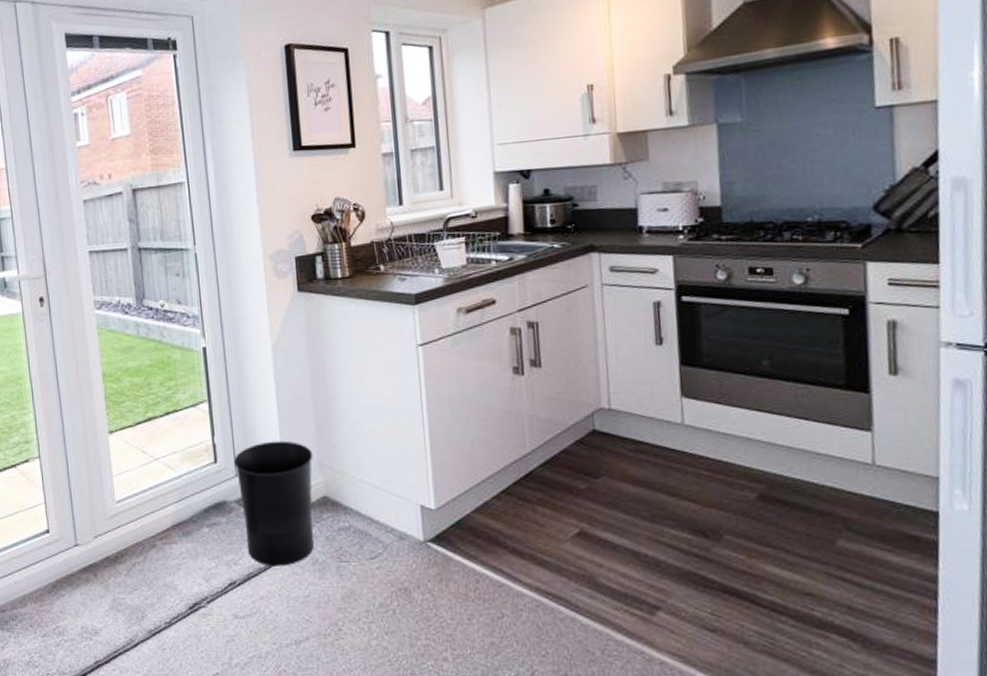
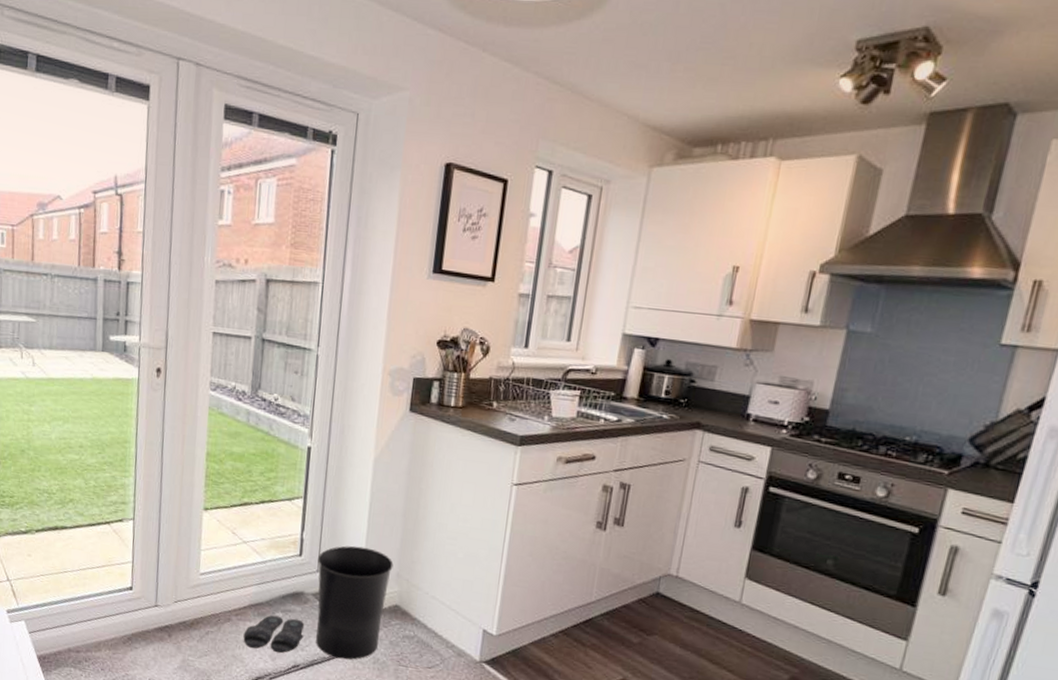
slippers: none [171,531,235,573] -> present [243,614,304,654]

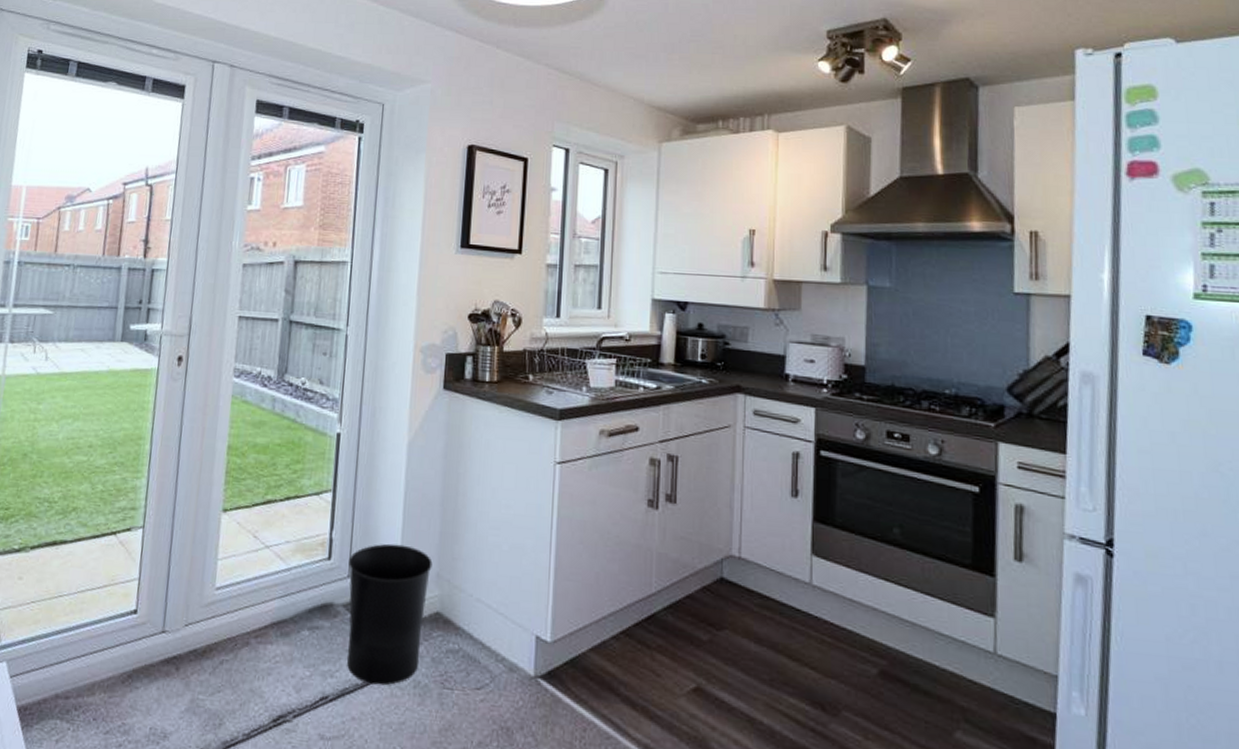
slippers: present [243,614,304,654] -> none [263,634,333,683]

